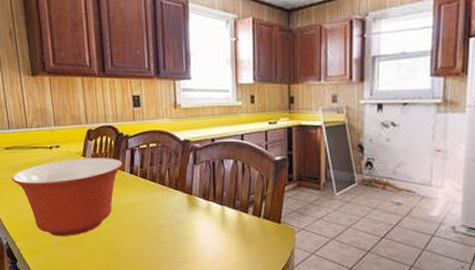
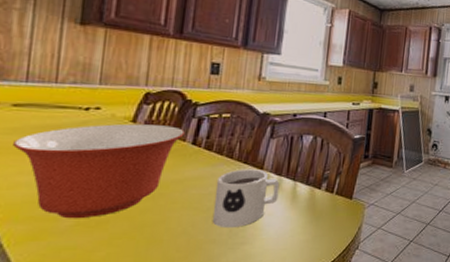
mug: none [155,195,210,249] -> present [212,169,280,229]

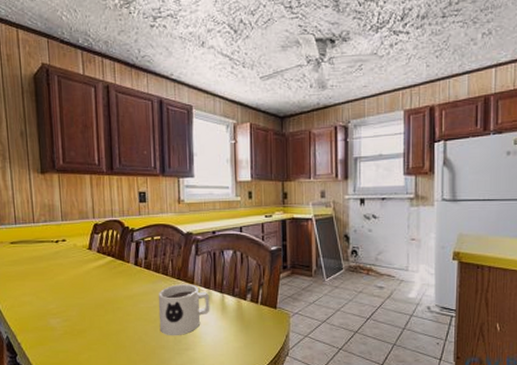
mixing bowl: present [13,123,185,219] -> none [16,250,128,329]

